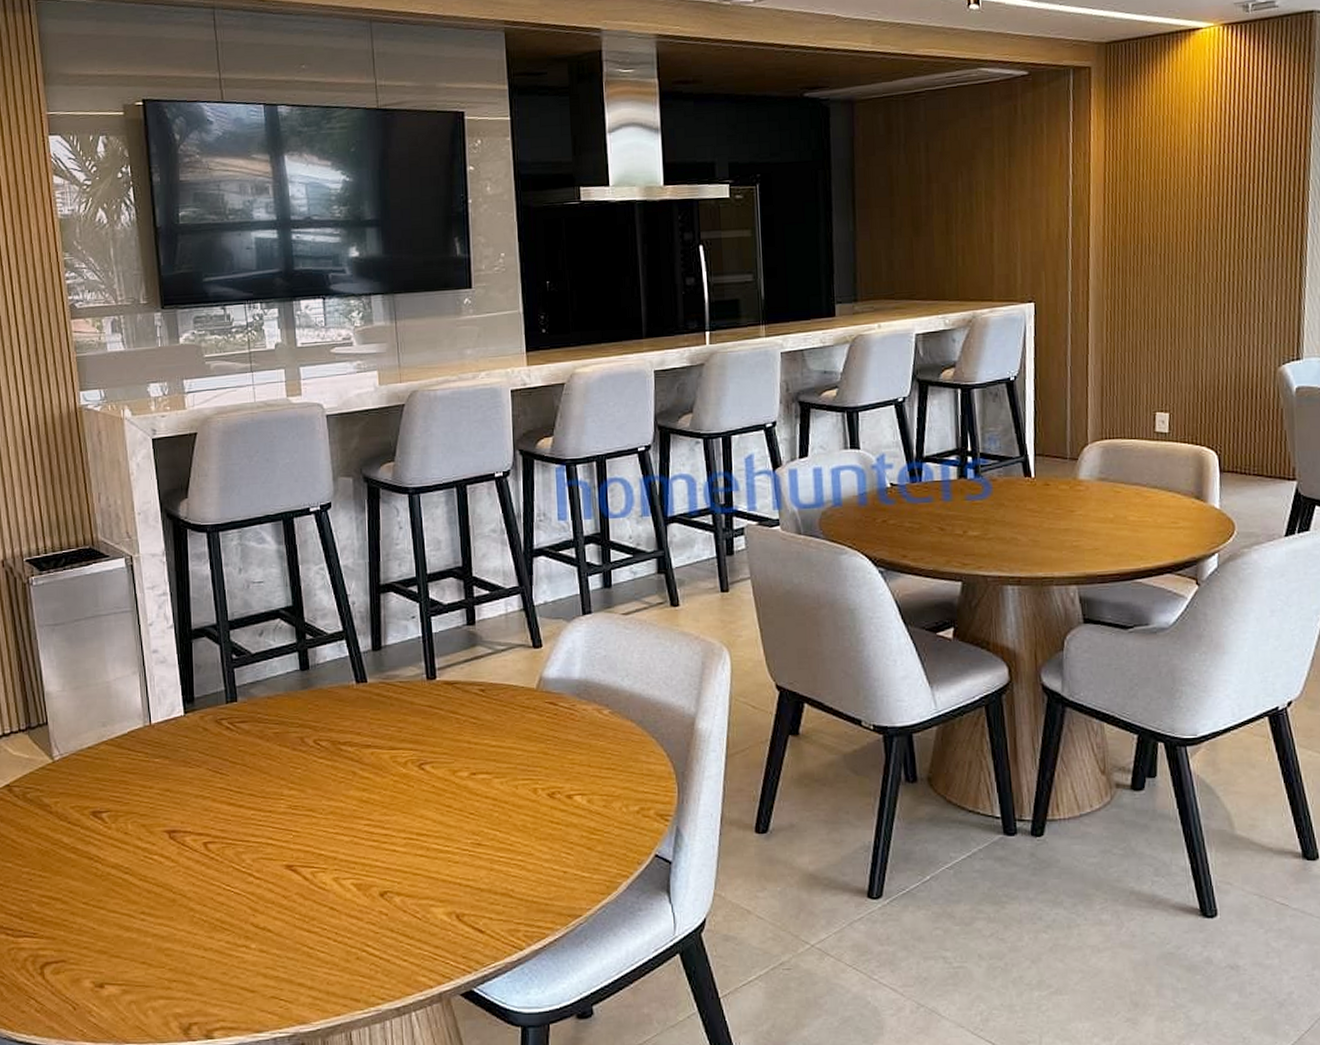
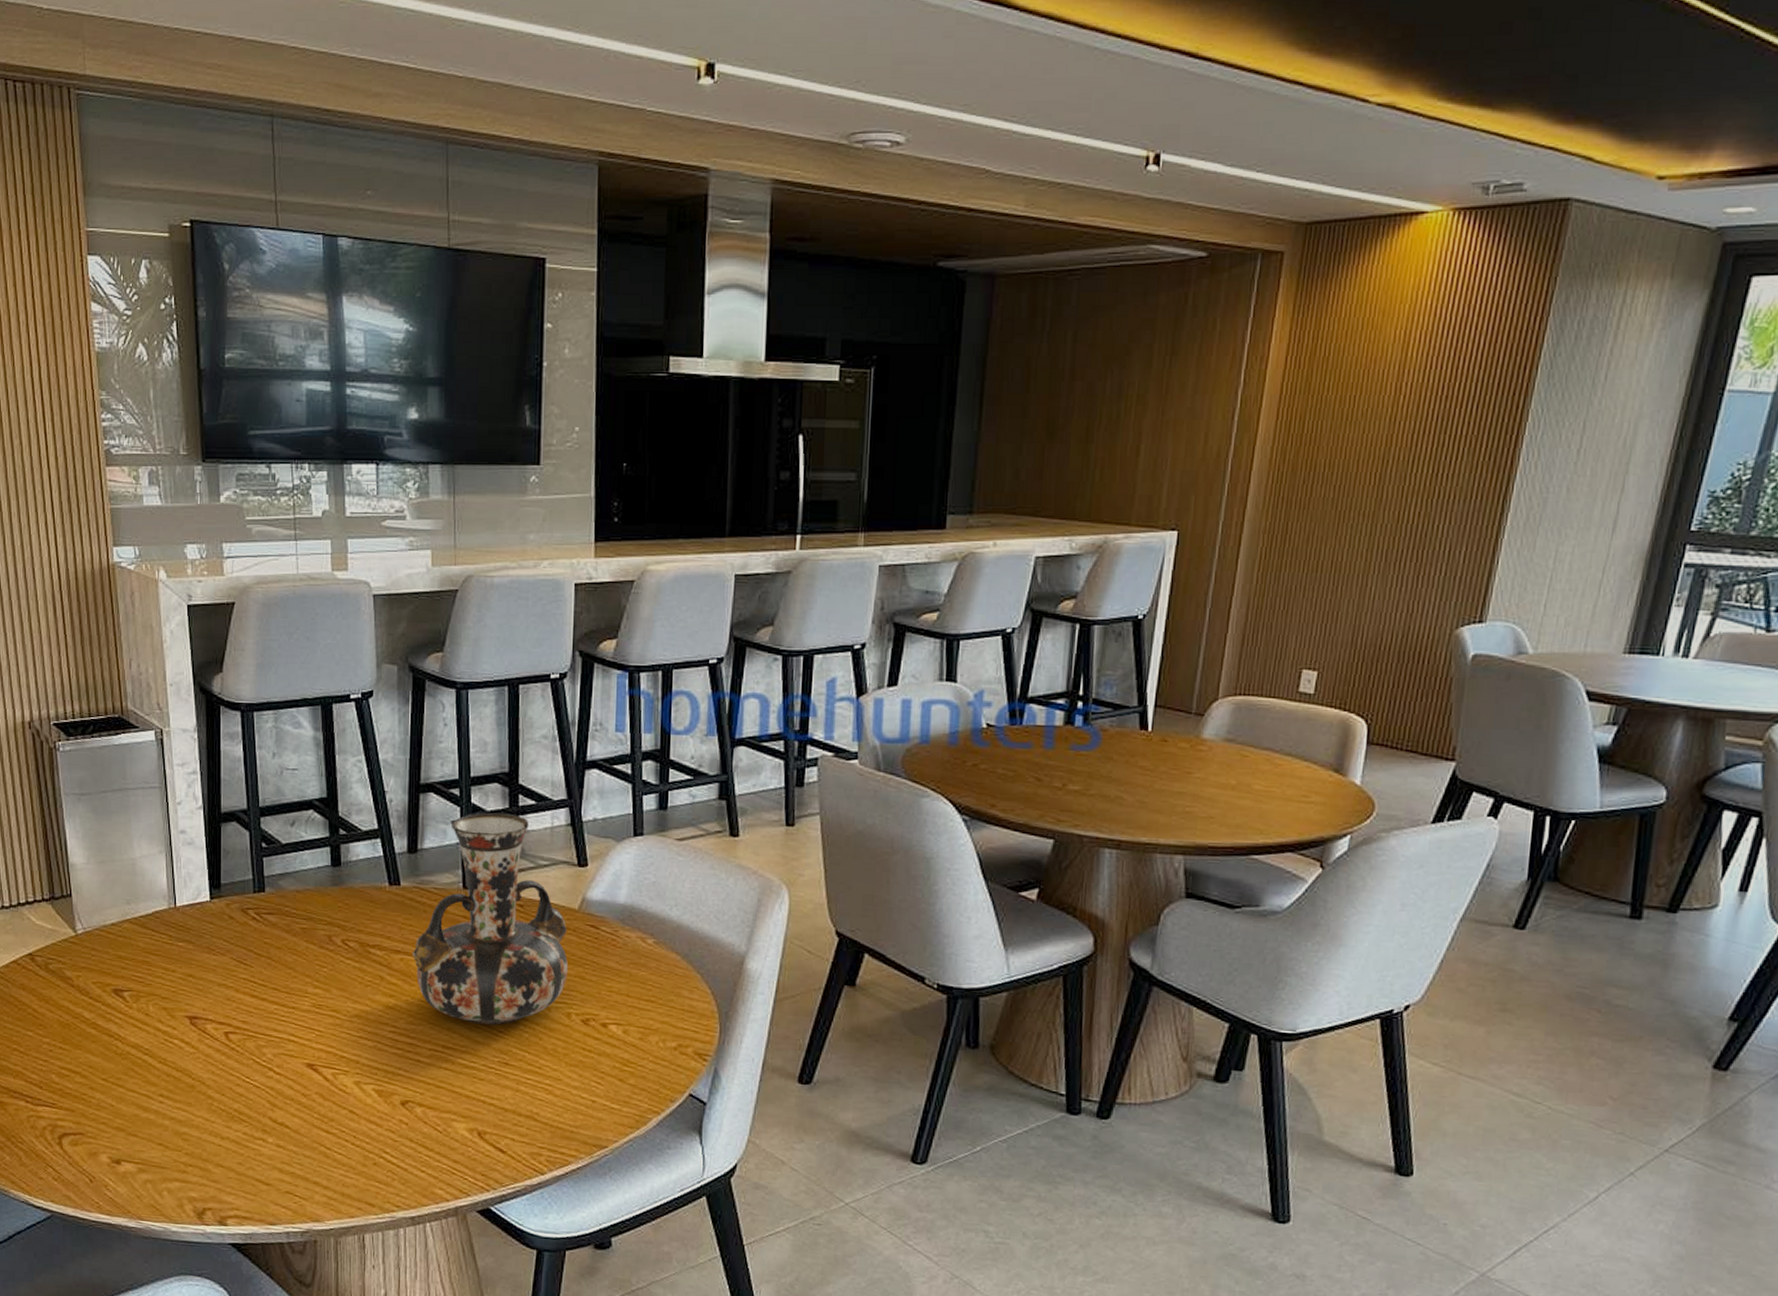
decorative vase: none [383,604,532,808] -> present [413,812,569,1025]

